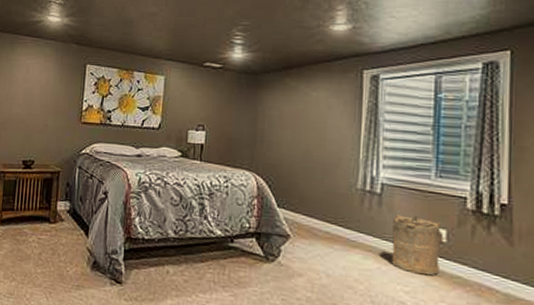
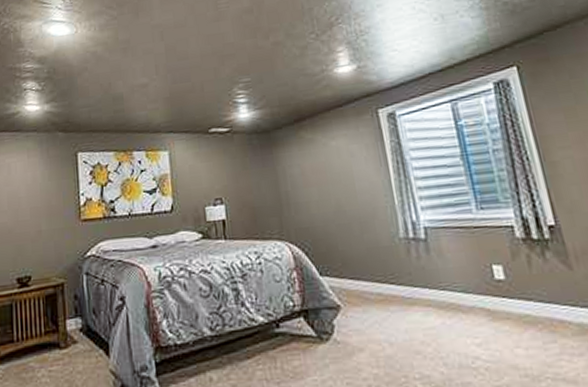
laundry hamper: present [391,214,449,276] -> none [445,257,507,322]

